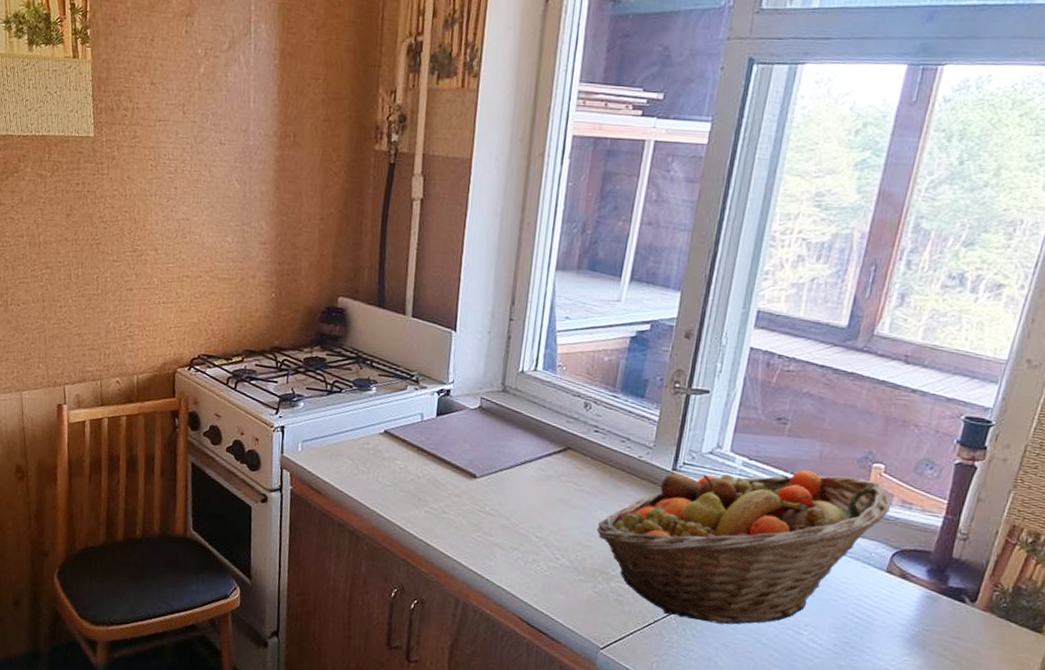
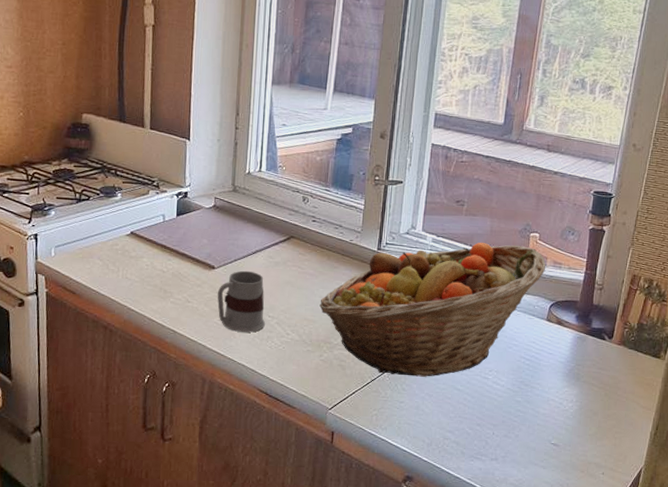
mug: none [477,482,533,553] -> present [217,270,266,333]

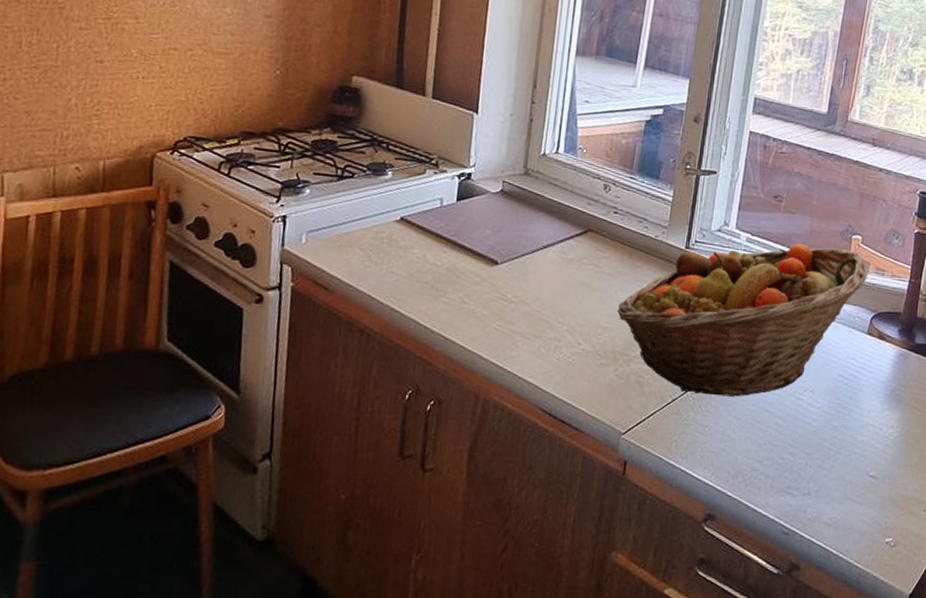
mug: present [217,270,266,333] -> none [498,267,555,341]

